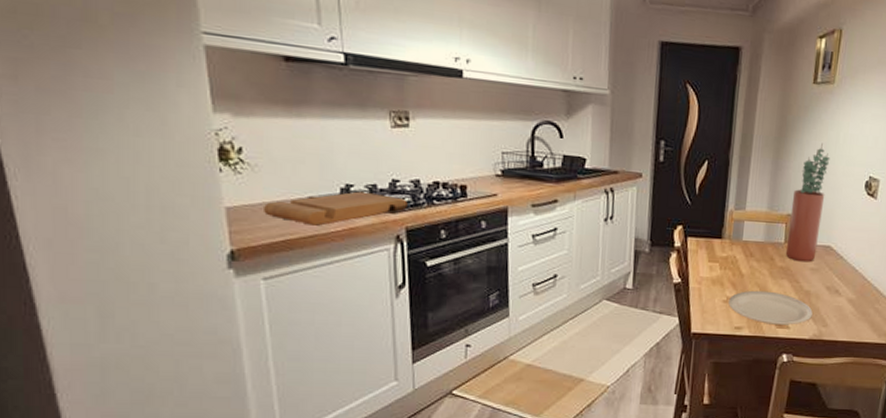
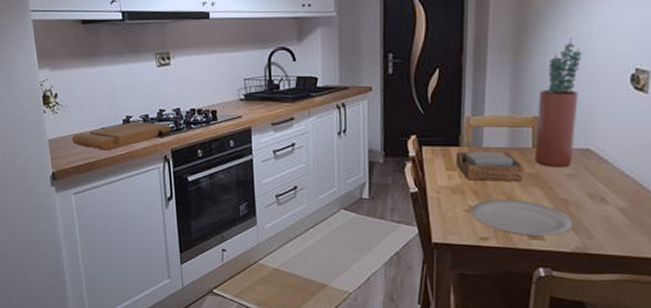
napkin holder: none [717,243,777,274] -> present [455,151,524,182]

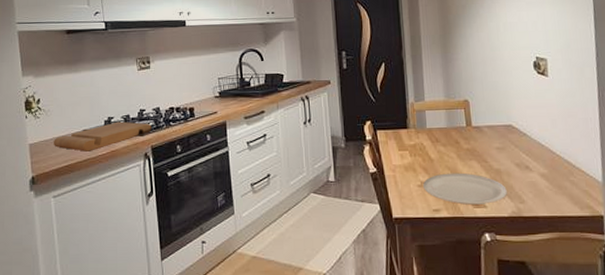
napkin holder: present [455,151,524,182] -> none [405,131,463,159]
vase: present [534,37,583,168] -> none [466,34,499,143]

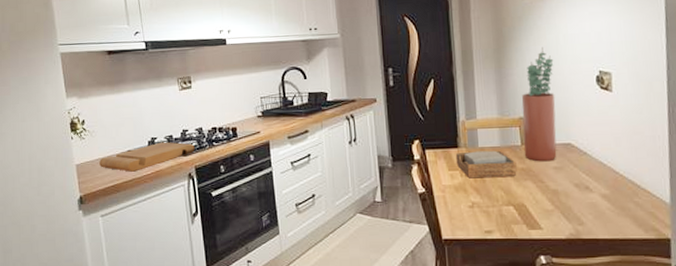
napkin holder: none [405,131,463,159] -> present [455,150,517,179]
plate: present [423,172,507,205] -> none [475,193,565,226]
vase: none [466,34,499,143] -> present [521,47,557,162]

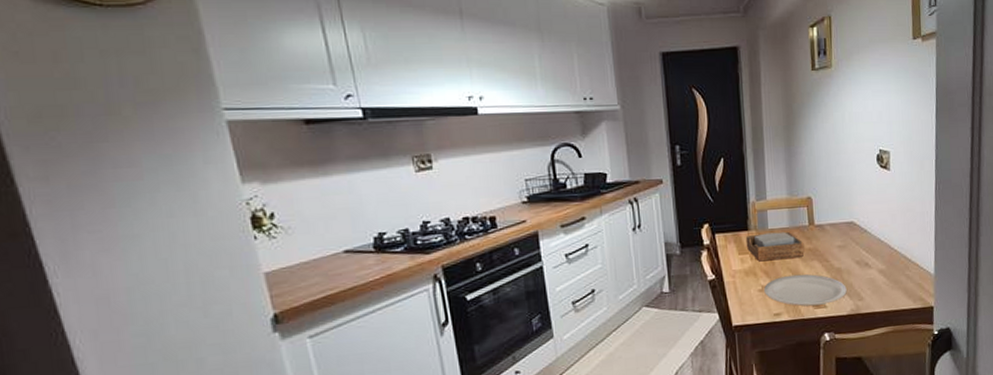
cutting board: present [99,142,195,172] -> none [301,237,441,278]
plate: none [475,193,565,226] -> present [764,274,847,307]
vase: present [521,47,557,162] -> none [809,125,841,241]

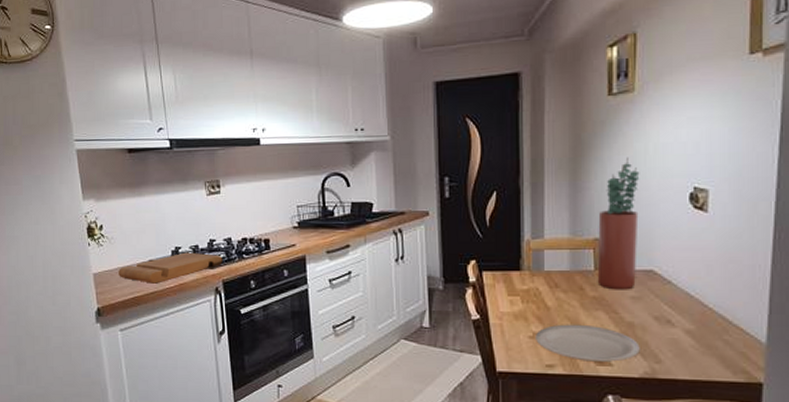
cutting board: none [301,237,441,278] -> present [119,252,223,284]
napkin holder: present [745,231,805,262] -> none [517,275,587,306]
vase: none [809,125,841,241] -> present [597,157,640,290]

